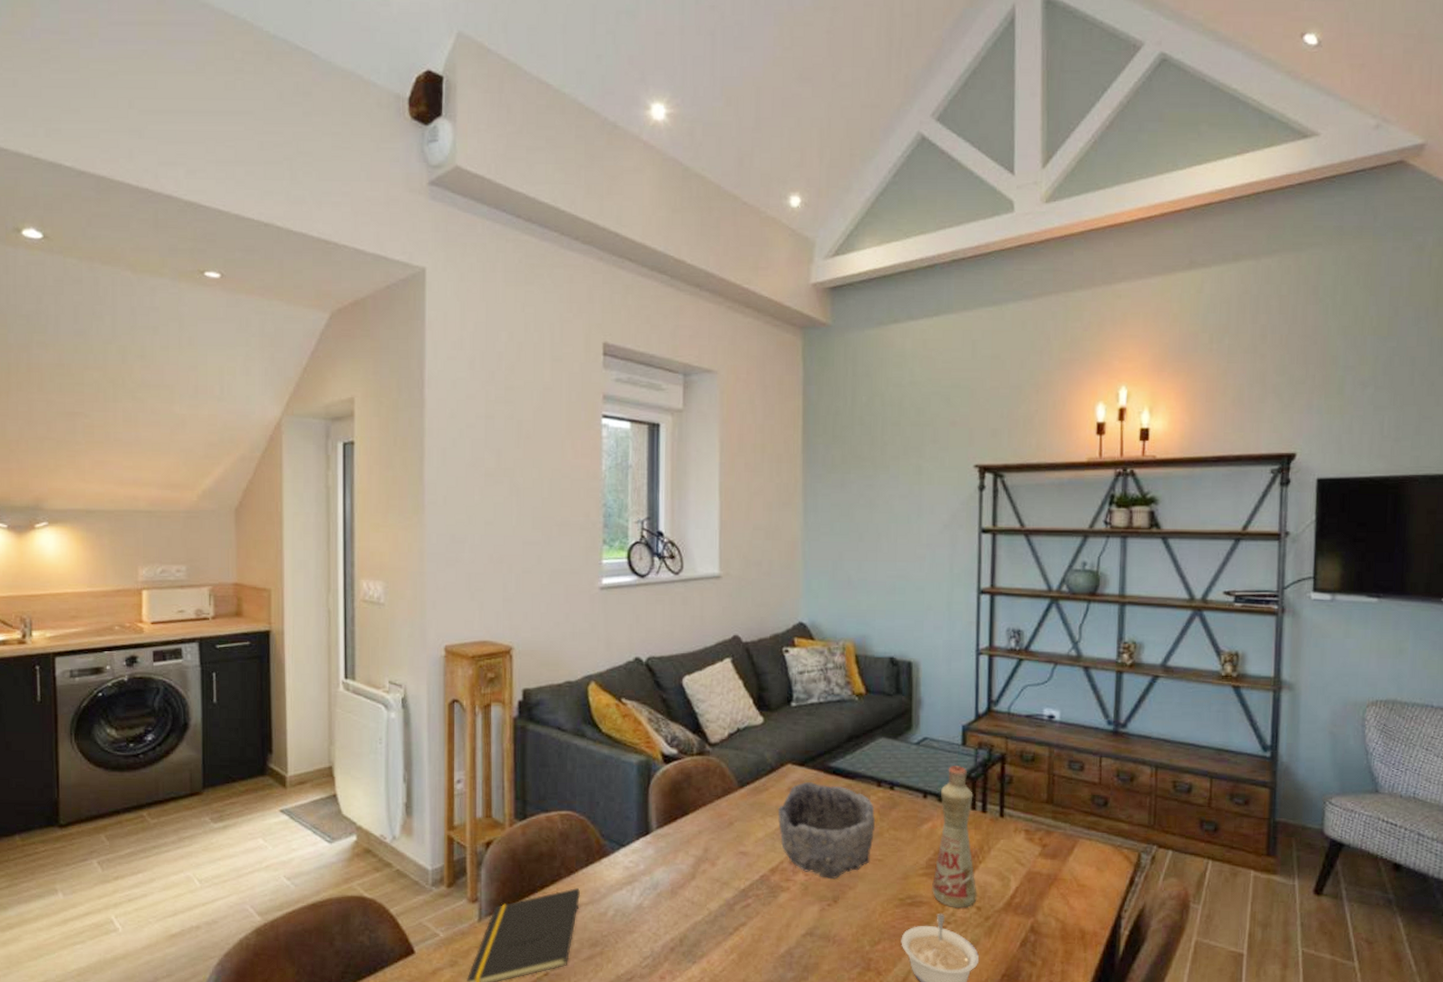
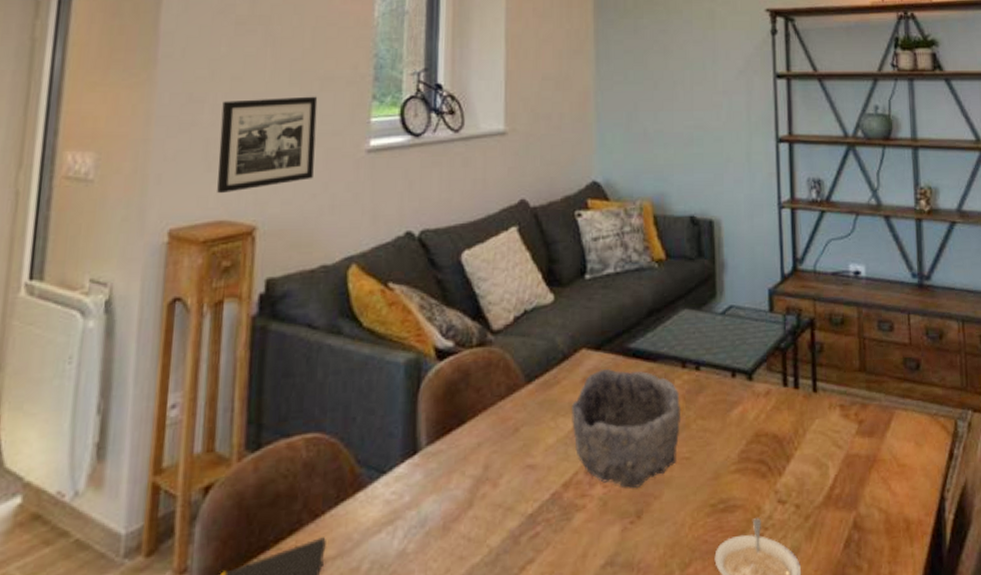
picture frame: none [479,539,557,619] -> present [217,96,318,194]
bottle: present [932,766,977,908] -> none [746,336,795,509]

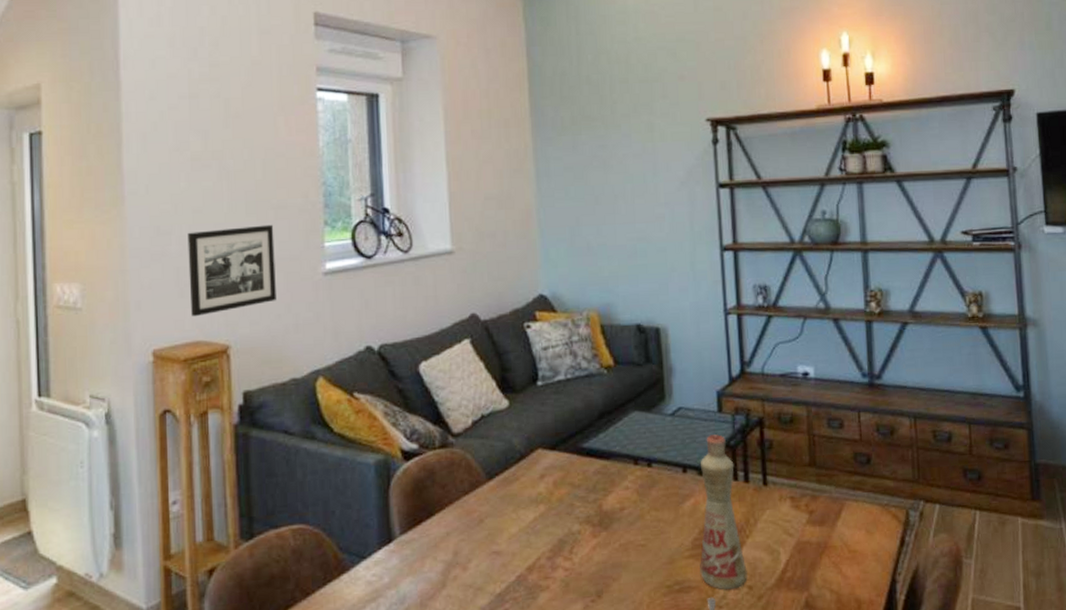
bowl: present [572,369,682,488] -> none [531,467,636,571]
bottle: none [746,336,795,509] -> present [700,434,748,590]

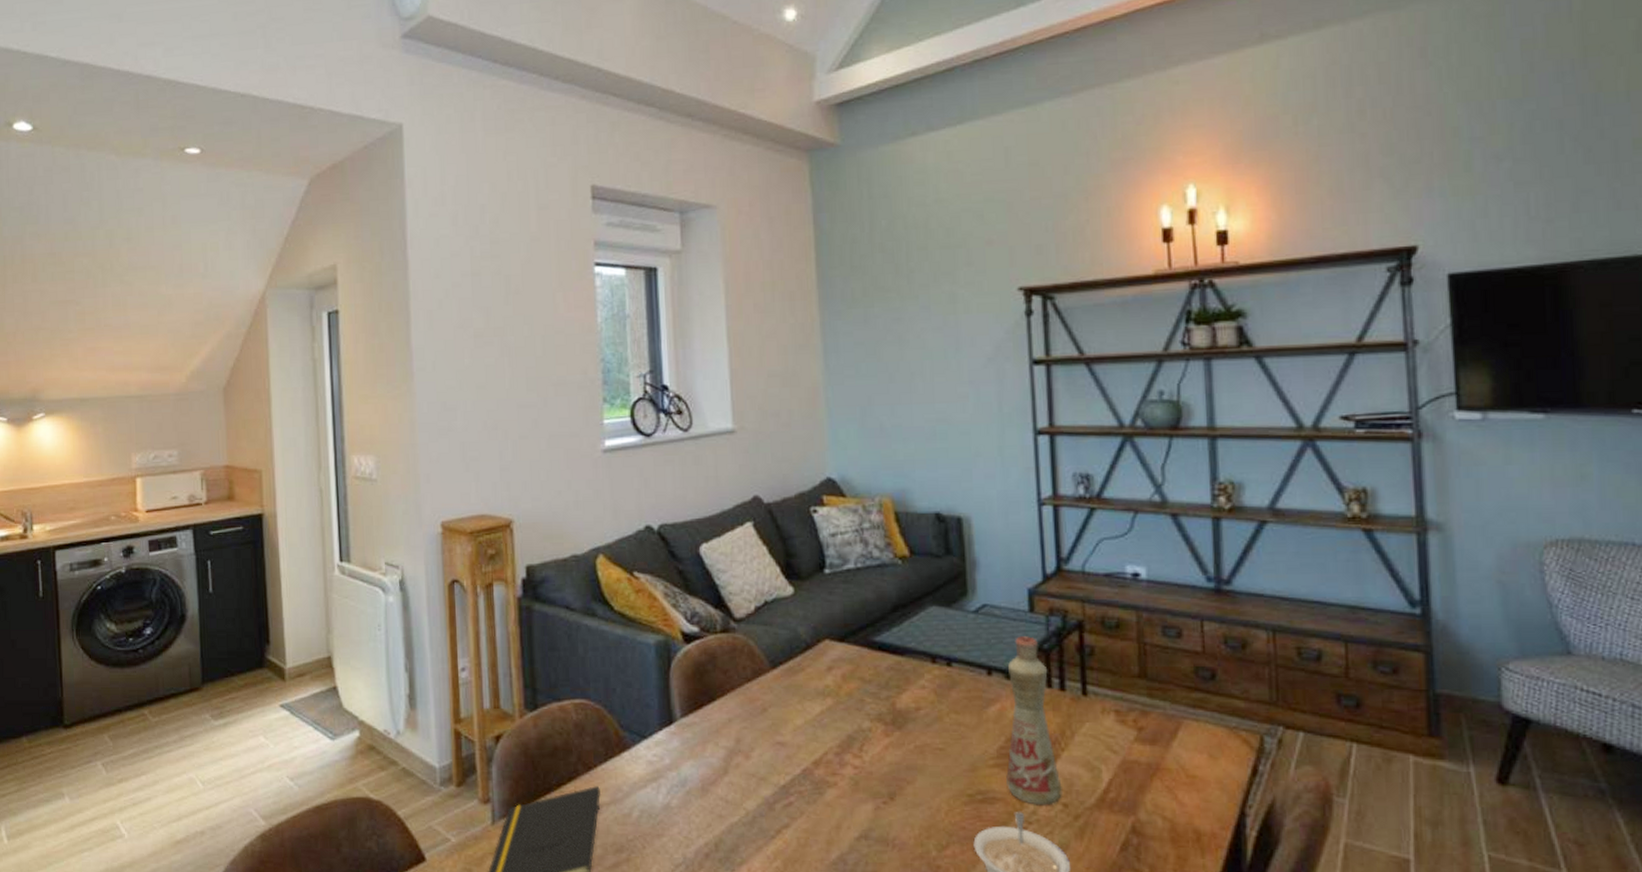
picture frame: present [187,224,276,317] -> none [472,401,557,491]

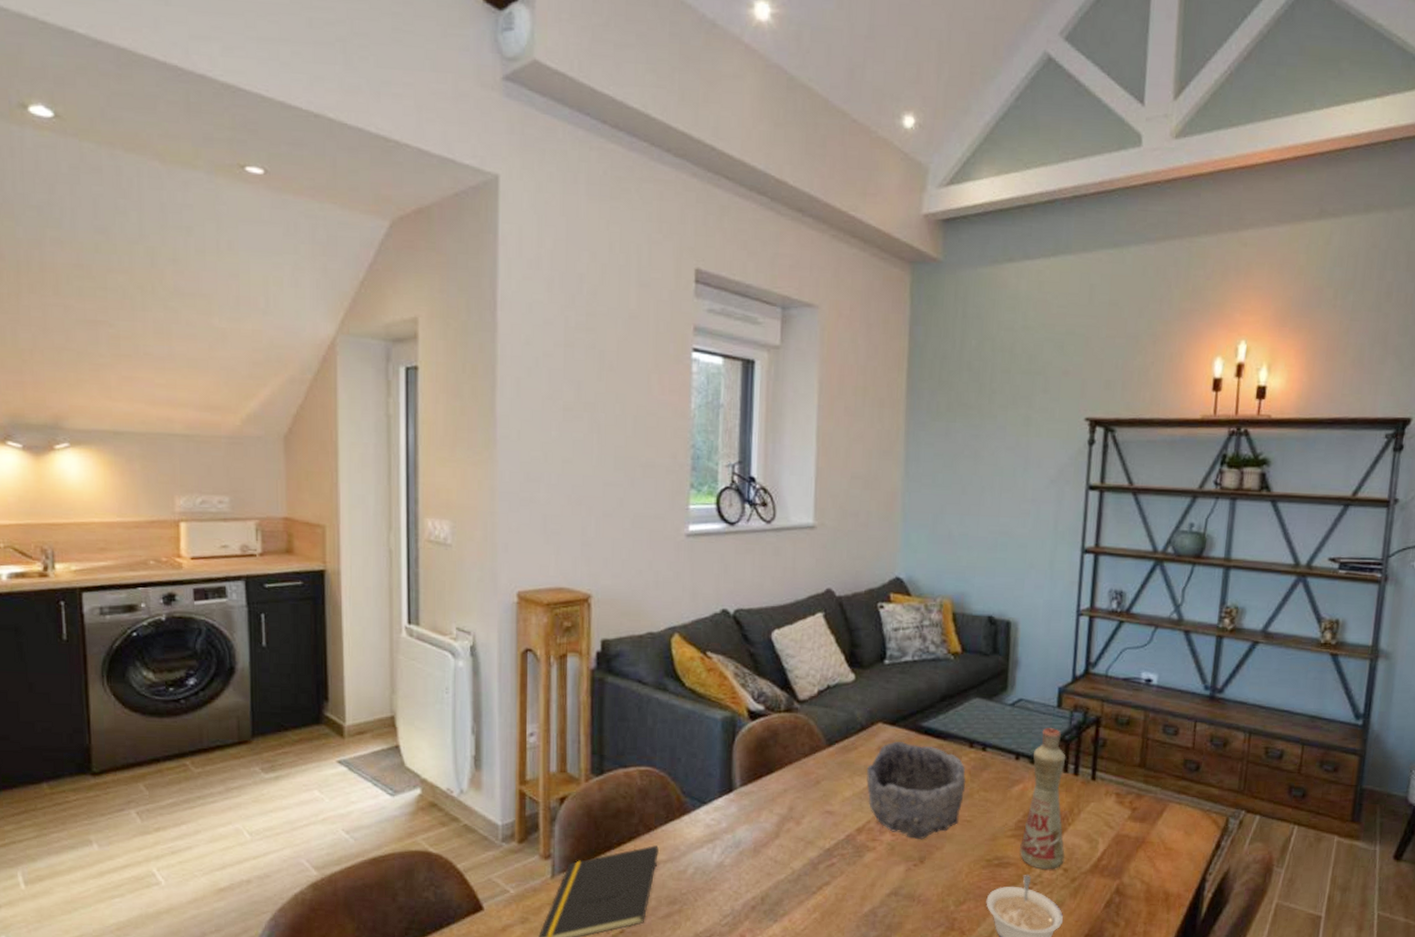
bowl: none [818,660,933,772] -> present [866,742,966,839]

